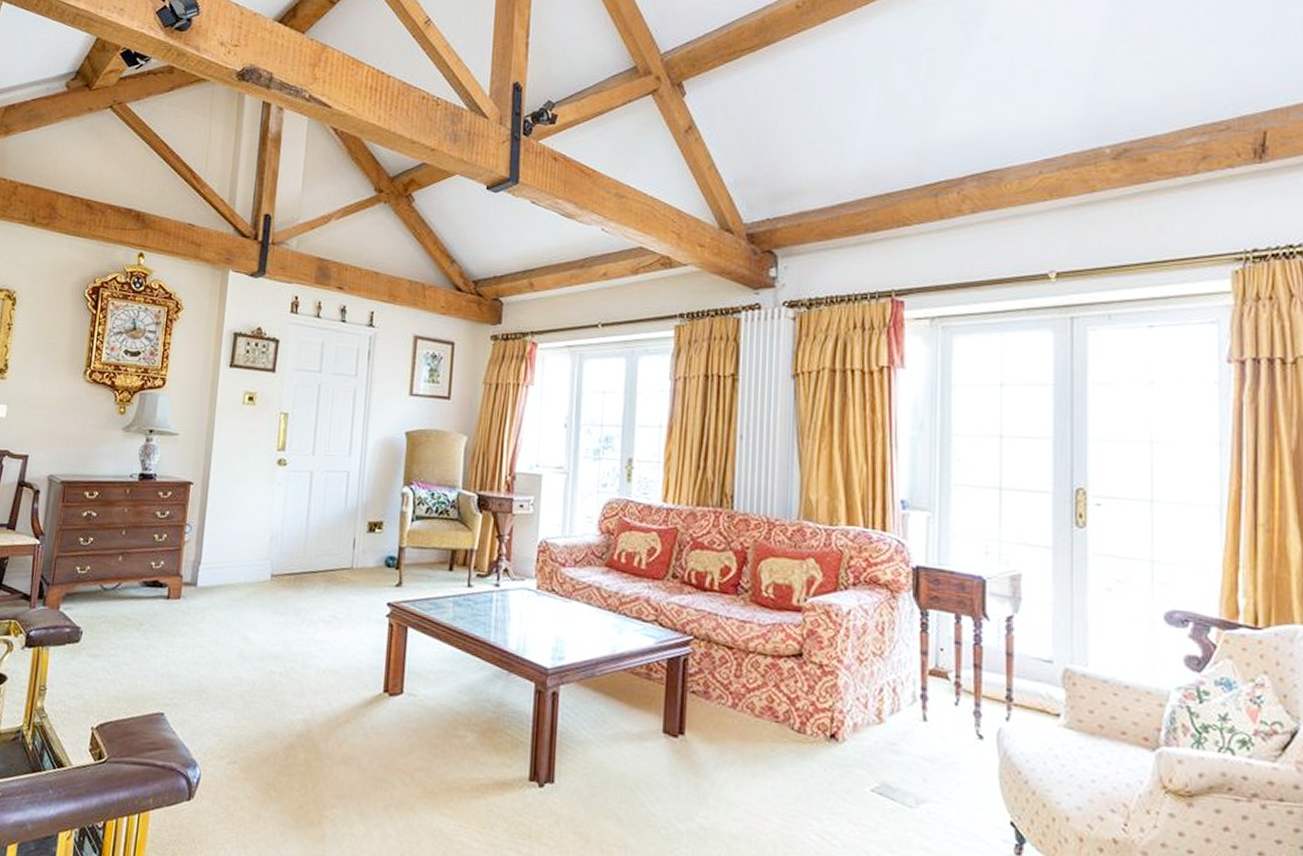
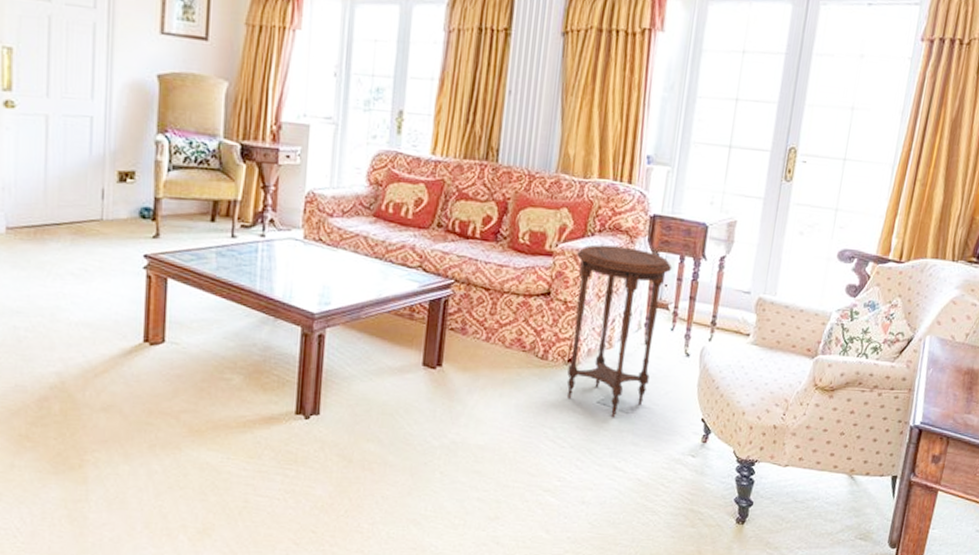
side table: none [830,599,947,813] -> present [566,244,673,418]

